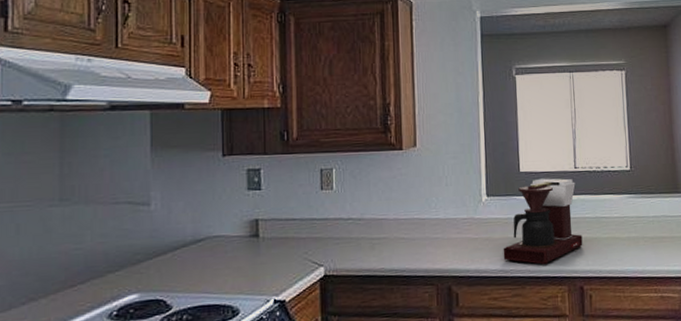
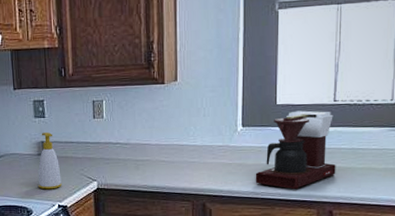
soap bottle: none [249,208,279,281] -> present [38,132,62,190]

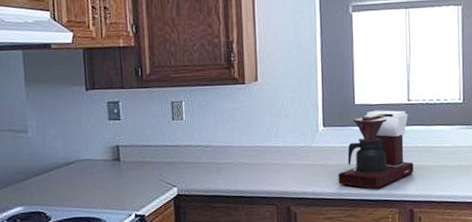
soap bottle: present [38,132,62,190] -> none [112,136,139,198]

